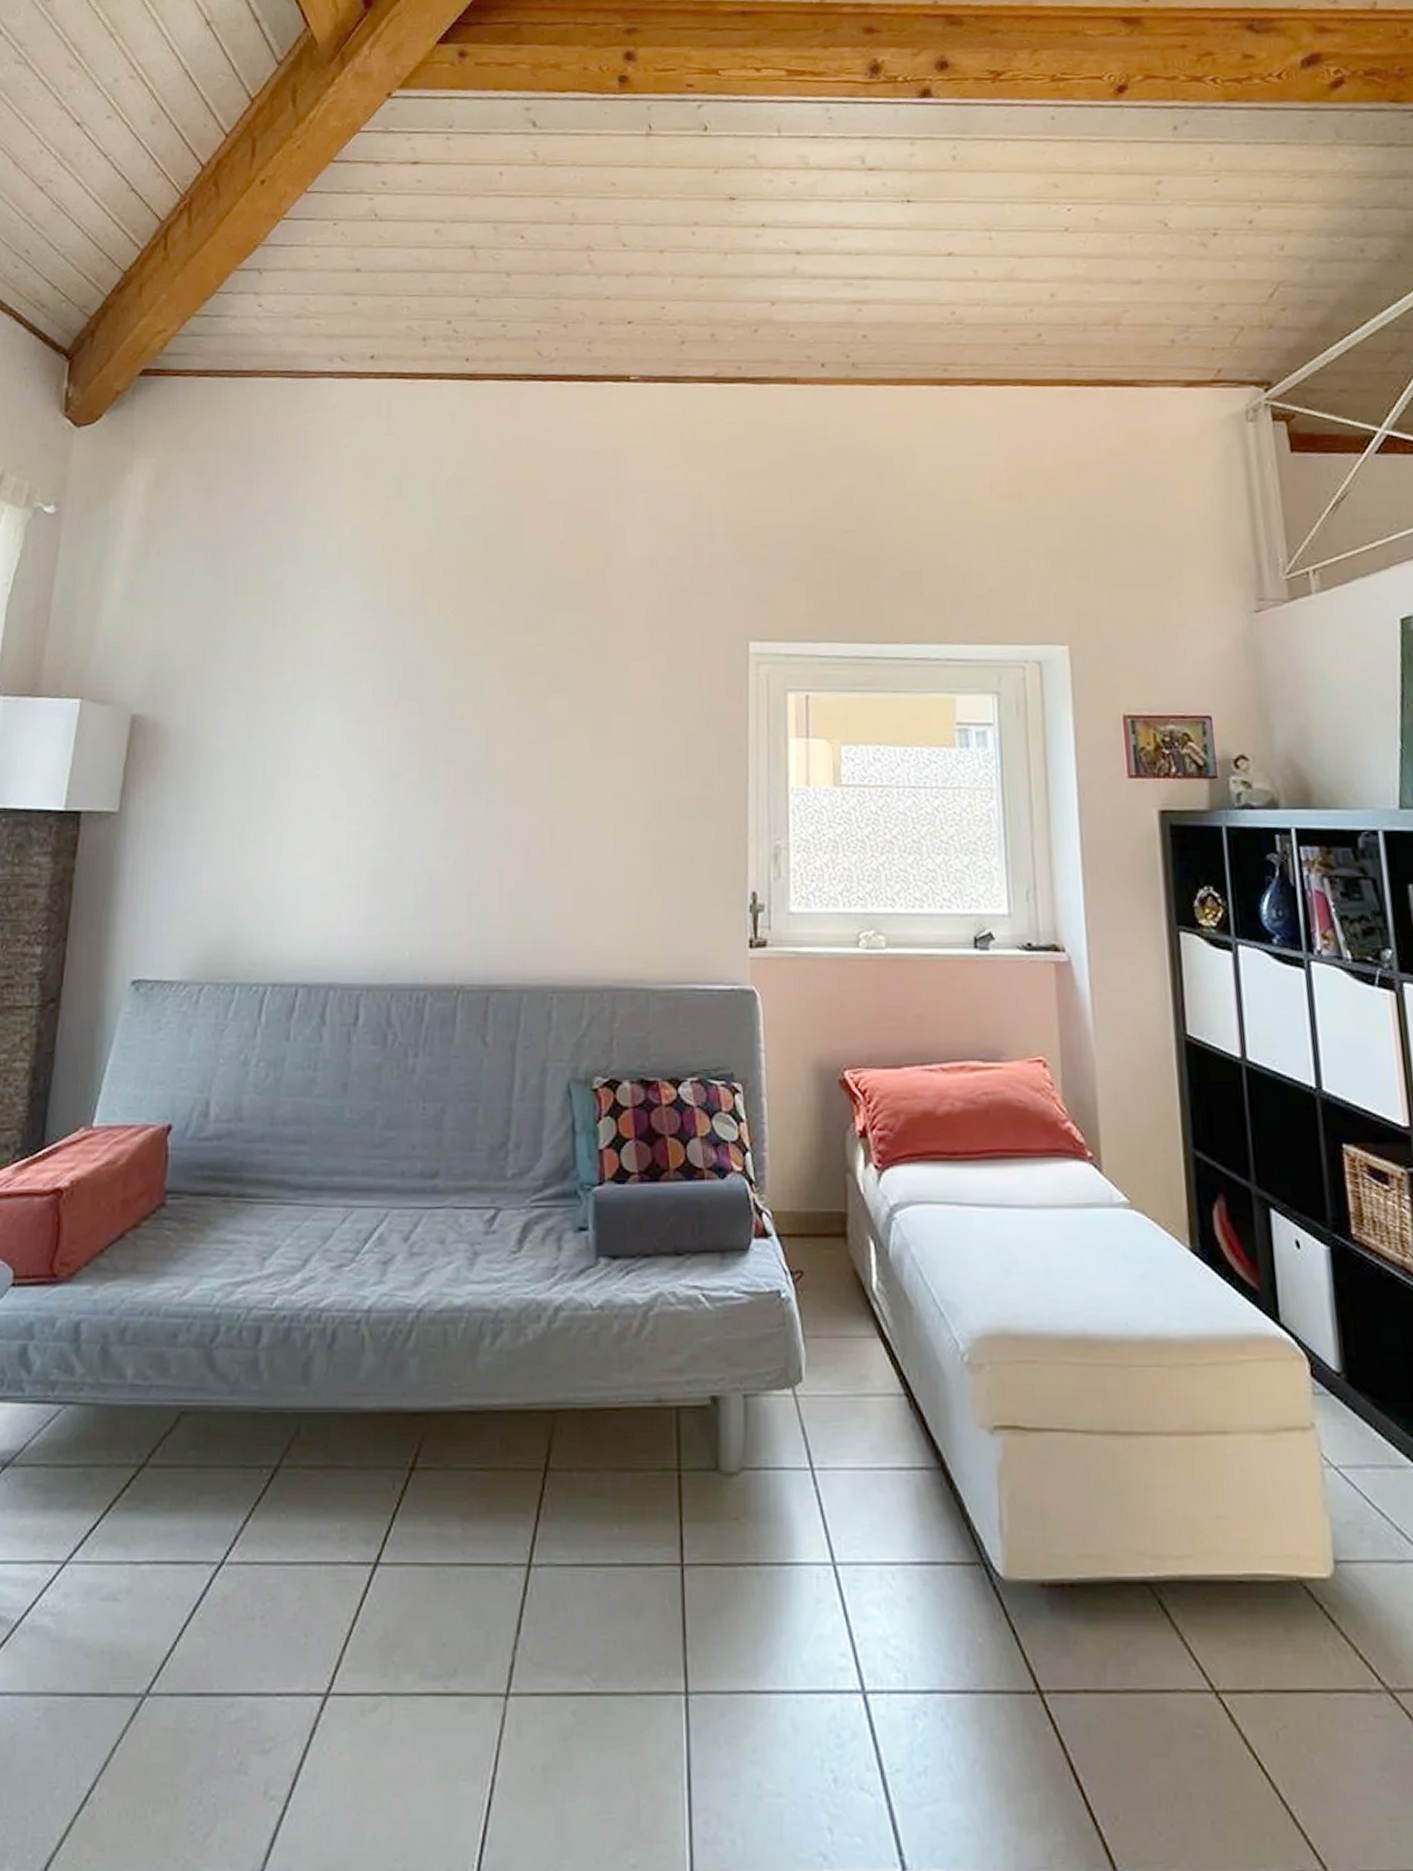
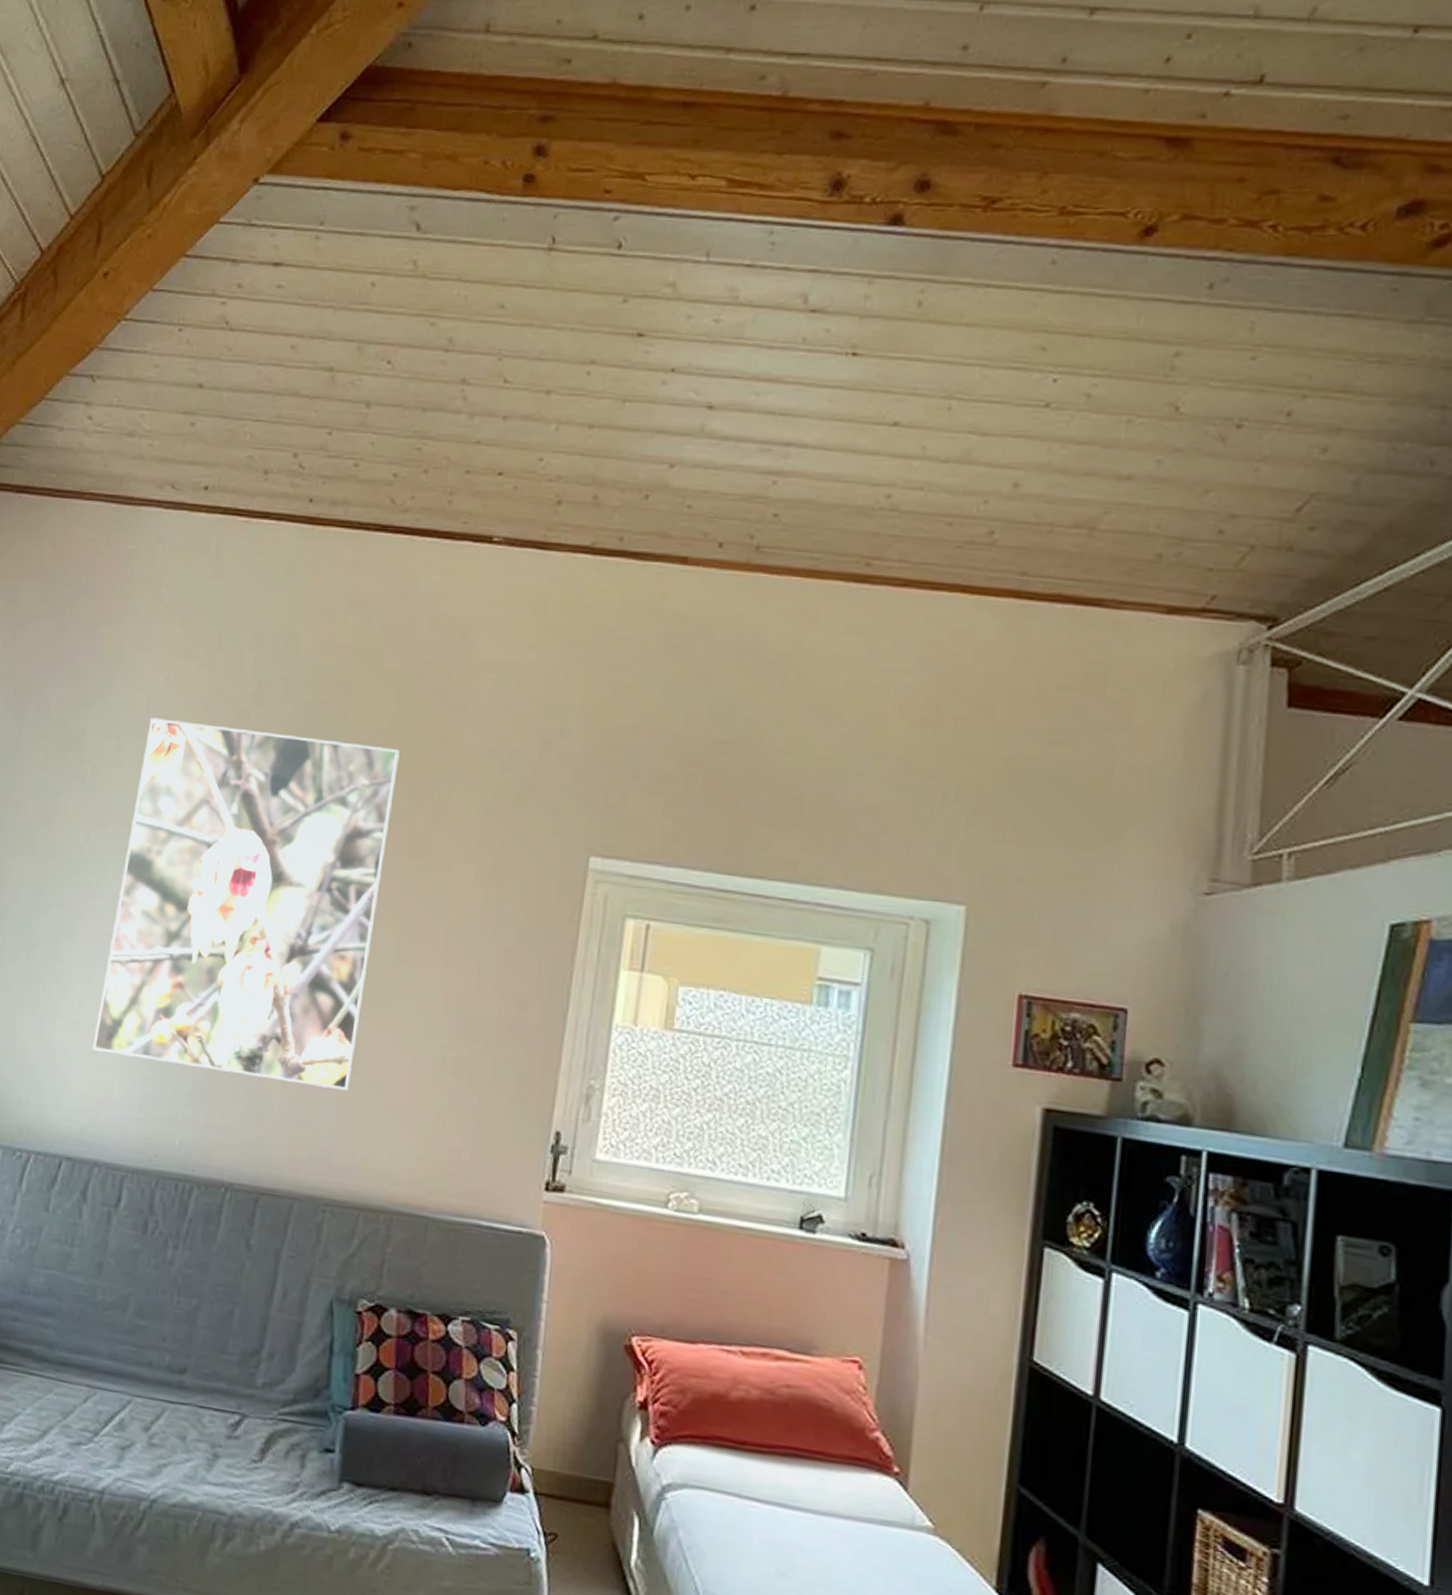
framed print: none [317,564,572,883] -> present [92,718,400,1091]

